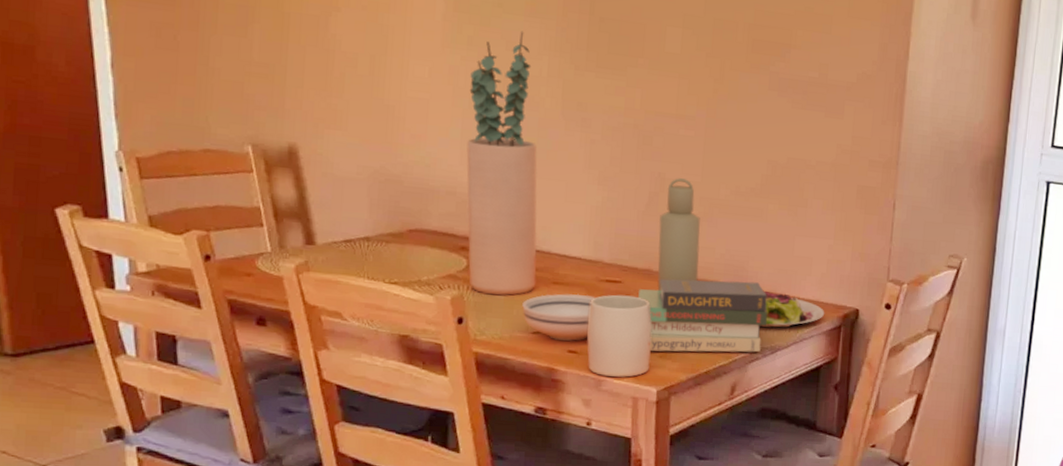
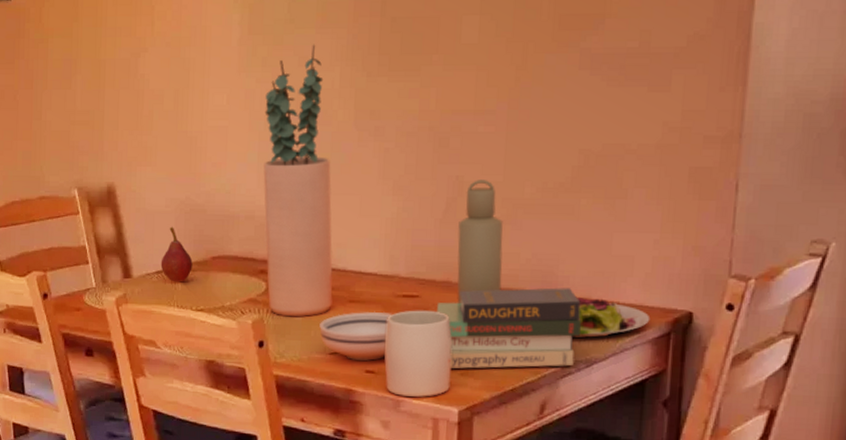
fruit: none [349,194,387,253] -> present [160,226,193,282]

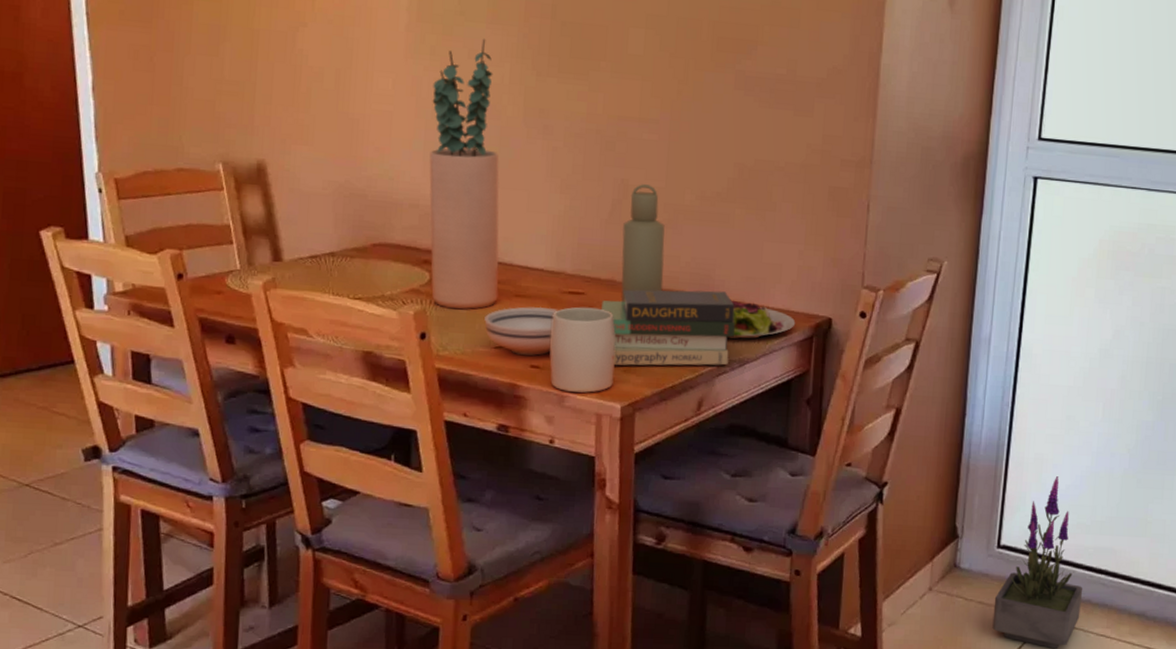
fruit: present [160,226,193,282] -> none [315,209,351,269]

